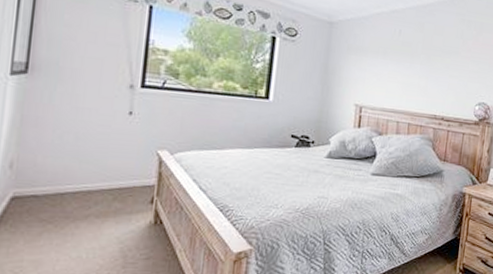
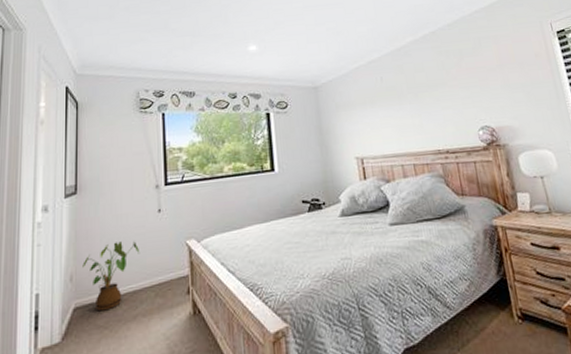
house plant: none [27,136,102,205] -> present [82,241,140,312]

